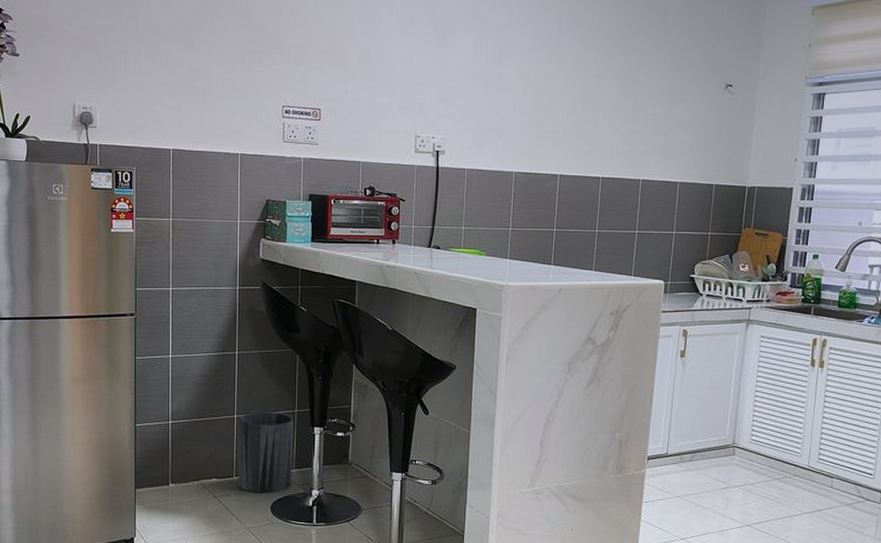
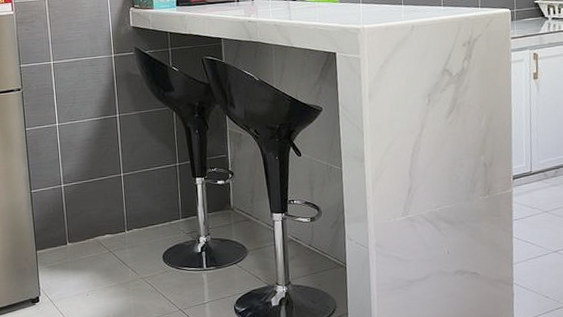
trash can: present [238,412,294,494] -> none [126,167,180,245]

